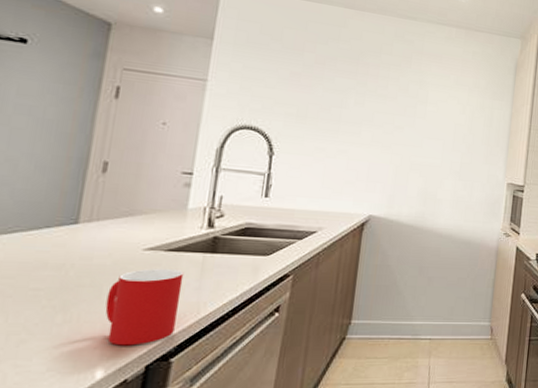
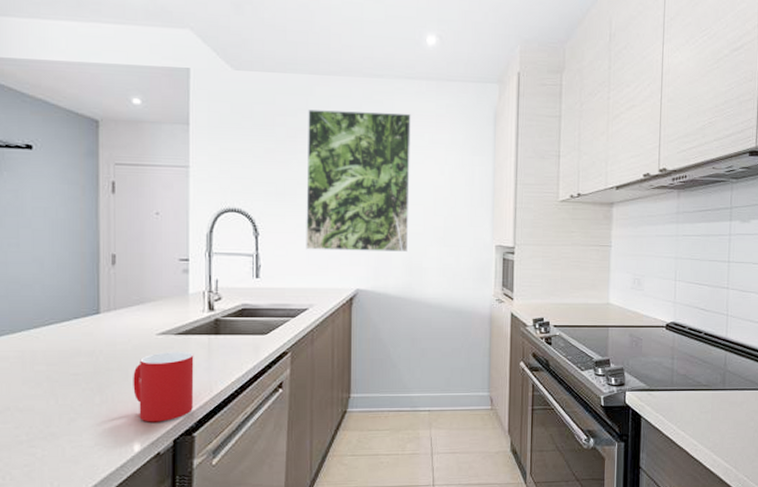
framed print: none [321,40,439,182] -> present [306,110,411,252]

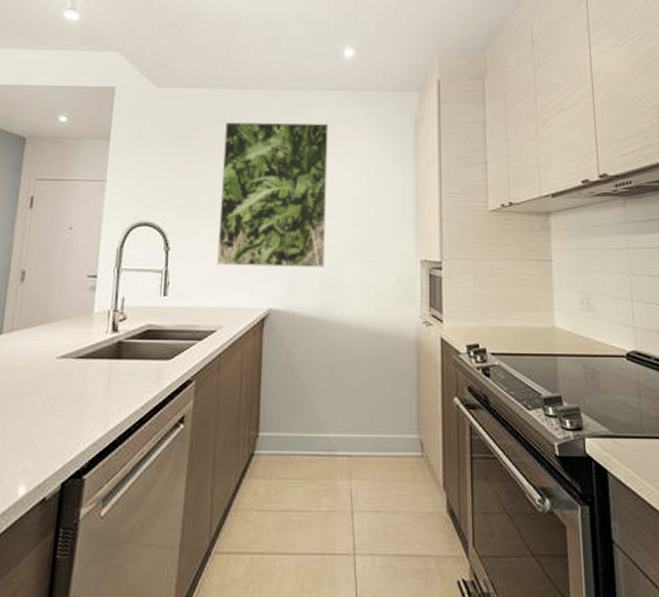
cup: present [133,351,194,422] -> none [25,377,93,461]

